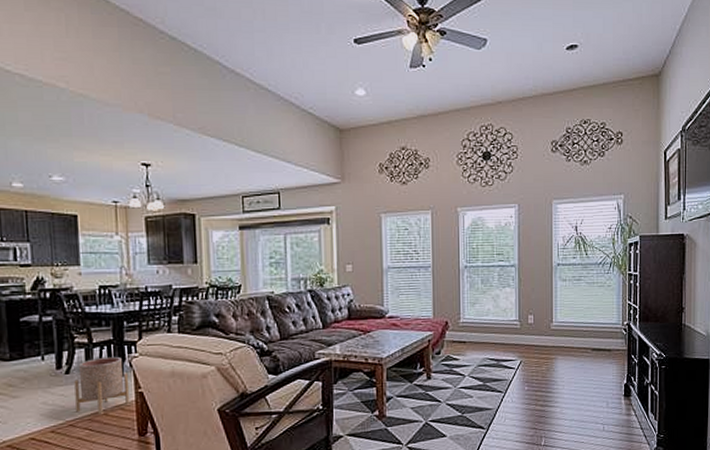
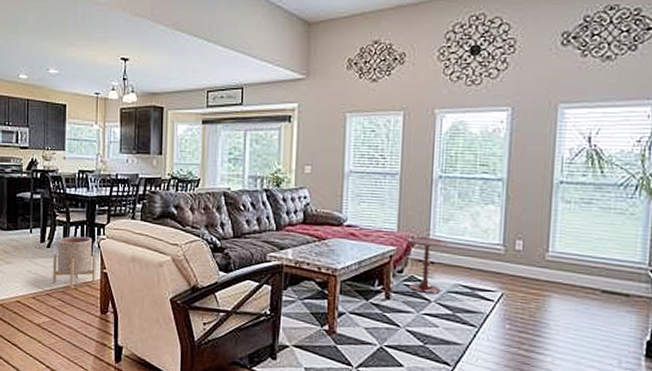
side table: none [443,320,476,371] -> present [408,237,449,295]

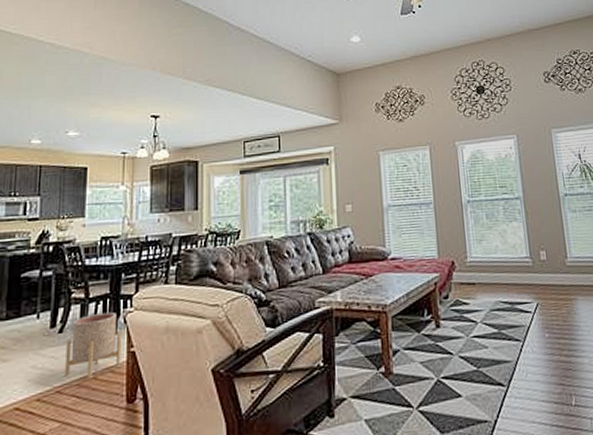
side table: present [408,237,449,295] -> none [449,259,485,317]

